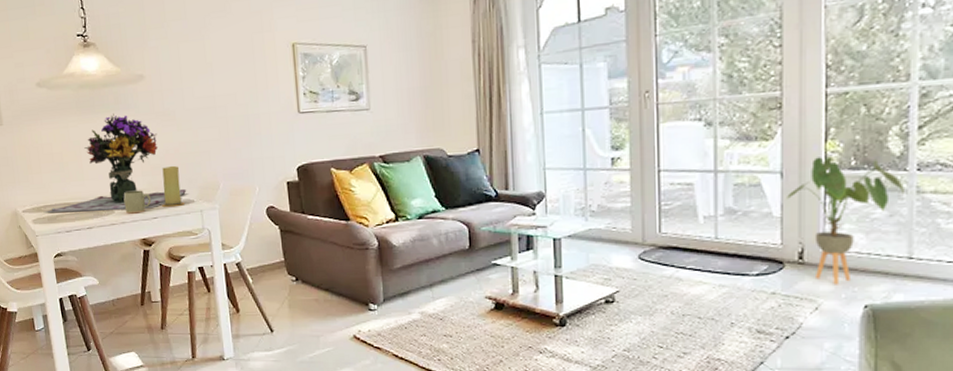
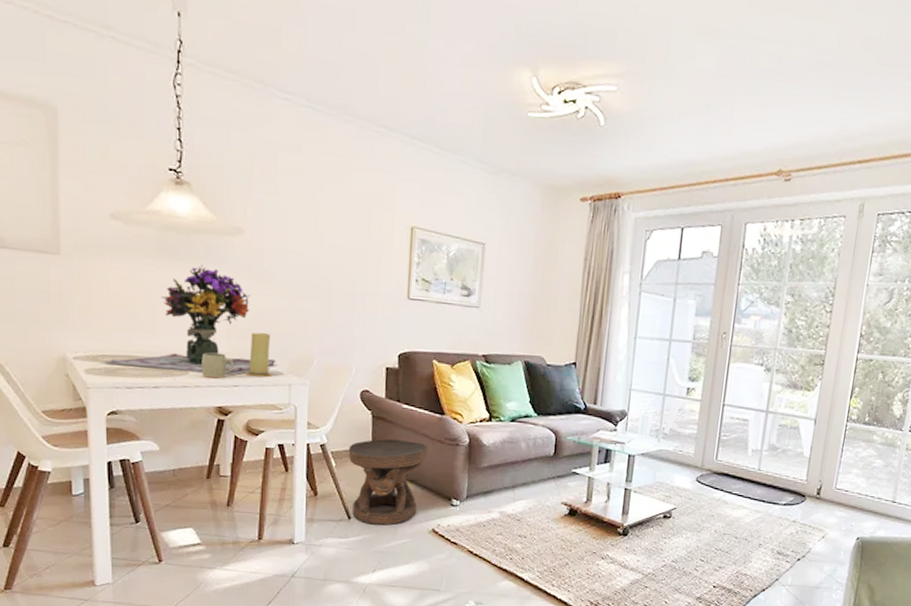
carved stool: none [262,250,339,336] -> present [348,439,428,525]
house plant: present [787,156,904,285] -> none [816,410,898,519]

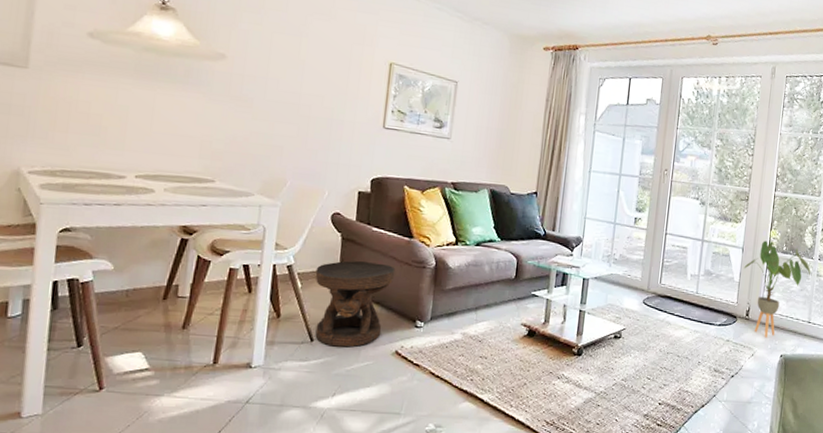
flower arrangement: present [100,264,279,375] -> none [58,86,251,195]
mug: present [201,352,235,379] -> none [168,171,205,198]
candle: present [246,332,272,377] -> none [215,153,244,197]
house plant: none [816,410,898,519] -> present [744,240,811,338]

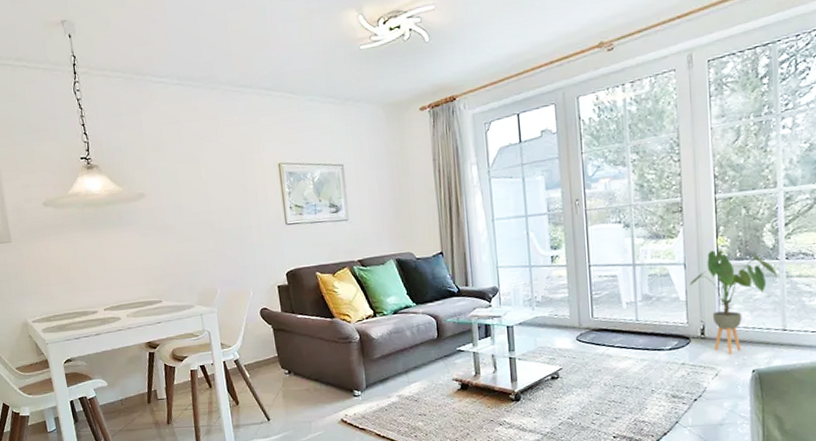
carved stool: present [315,260,396,348] -> none [258,345,326,423]

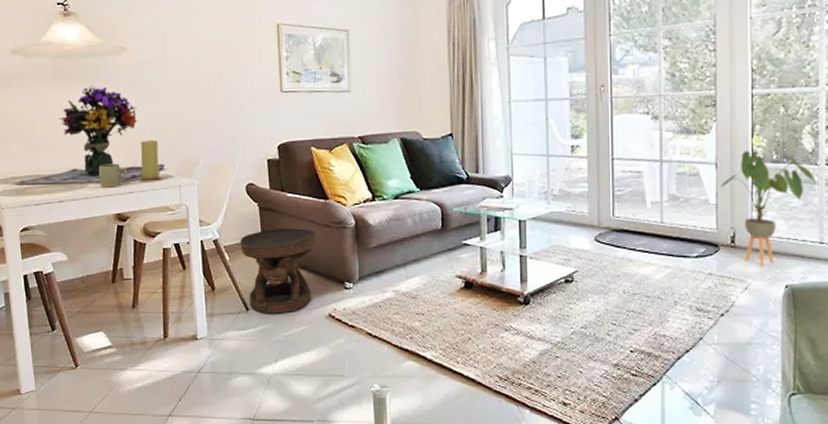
flower arrangement: none [52,229,190,322] -> present [11,84,168,185]
mug: none [128,298,155,320] -> present [98,163,128,188]
candle: none [164,274,186,312] -> present [139,139,162,181]
carved stool: none [258,345,326,423] -> present [240,228,316,314]

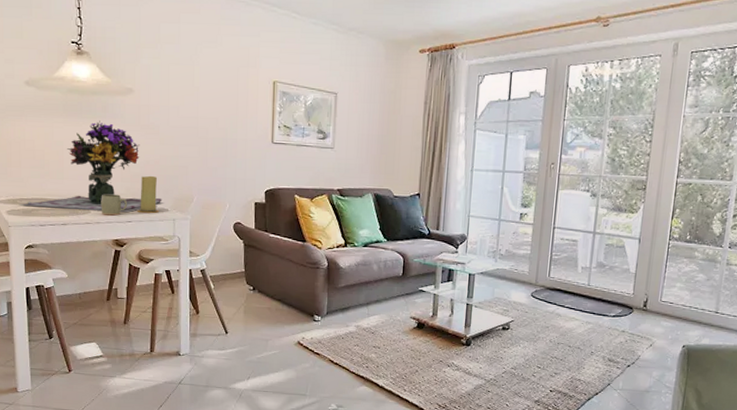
carved stool: present [240,228,316,314] -> none [224,264,293,339]
house plant: present [721,150,816,267] -> none [641,230,719,329]

